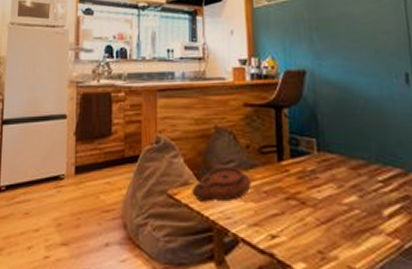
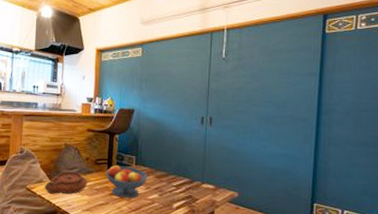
fruit bowl: none [276,154,338,204] -> present [106,165,147,199]

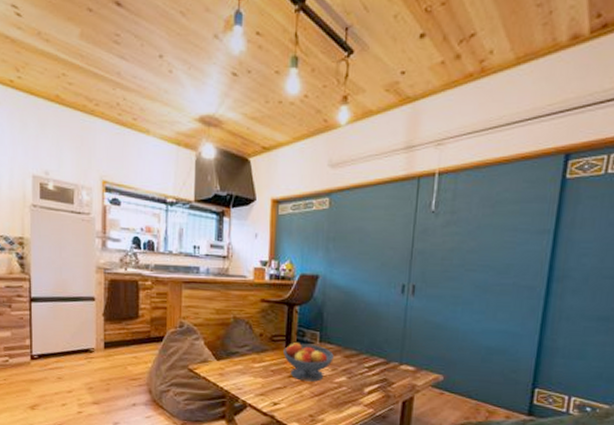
plate: present [44,171,87,194] -> none [210,349,261,376]

